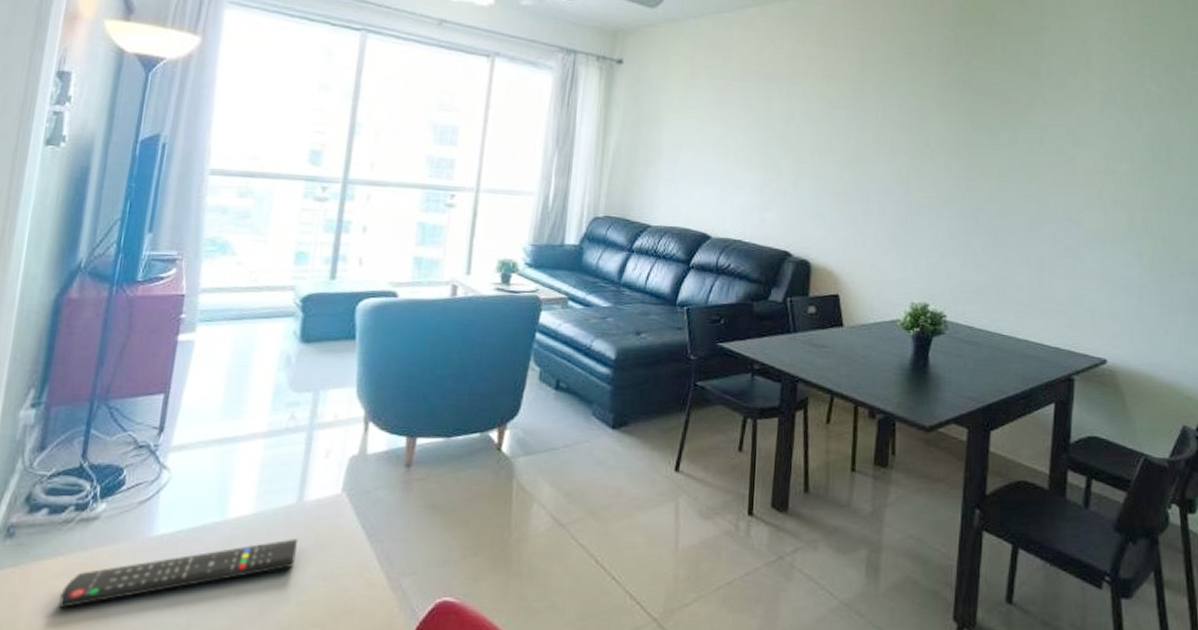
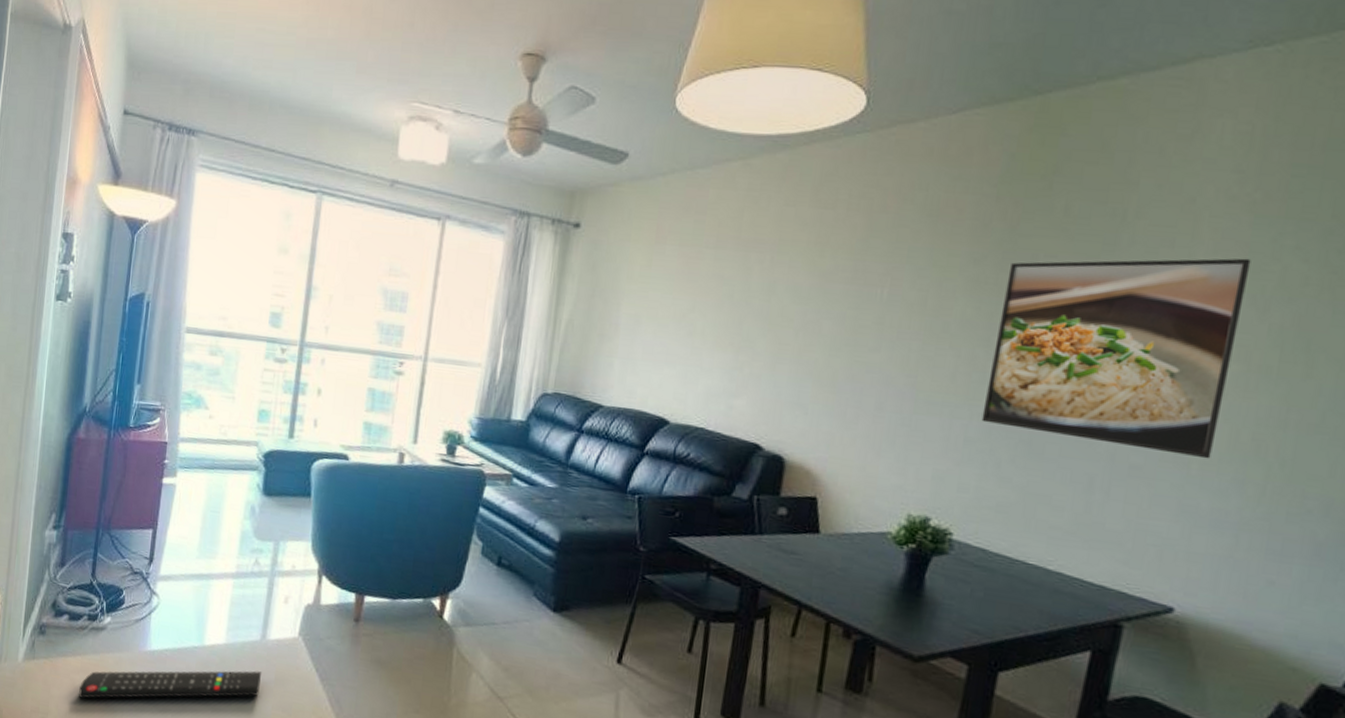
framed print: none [959,84,1126,238] -> present [981,258,1251,459]

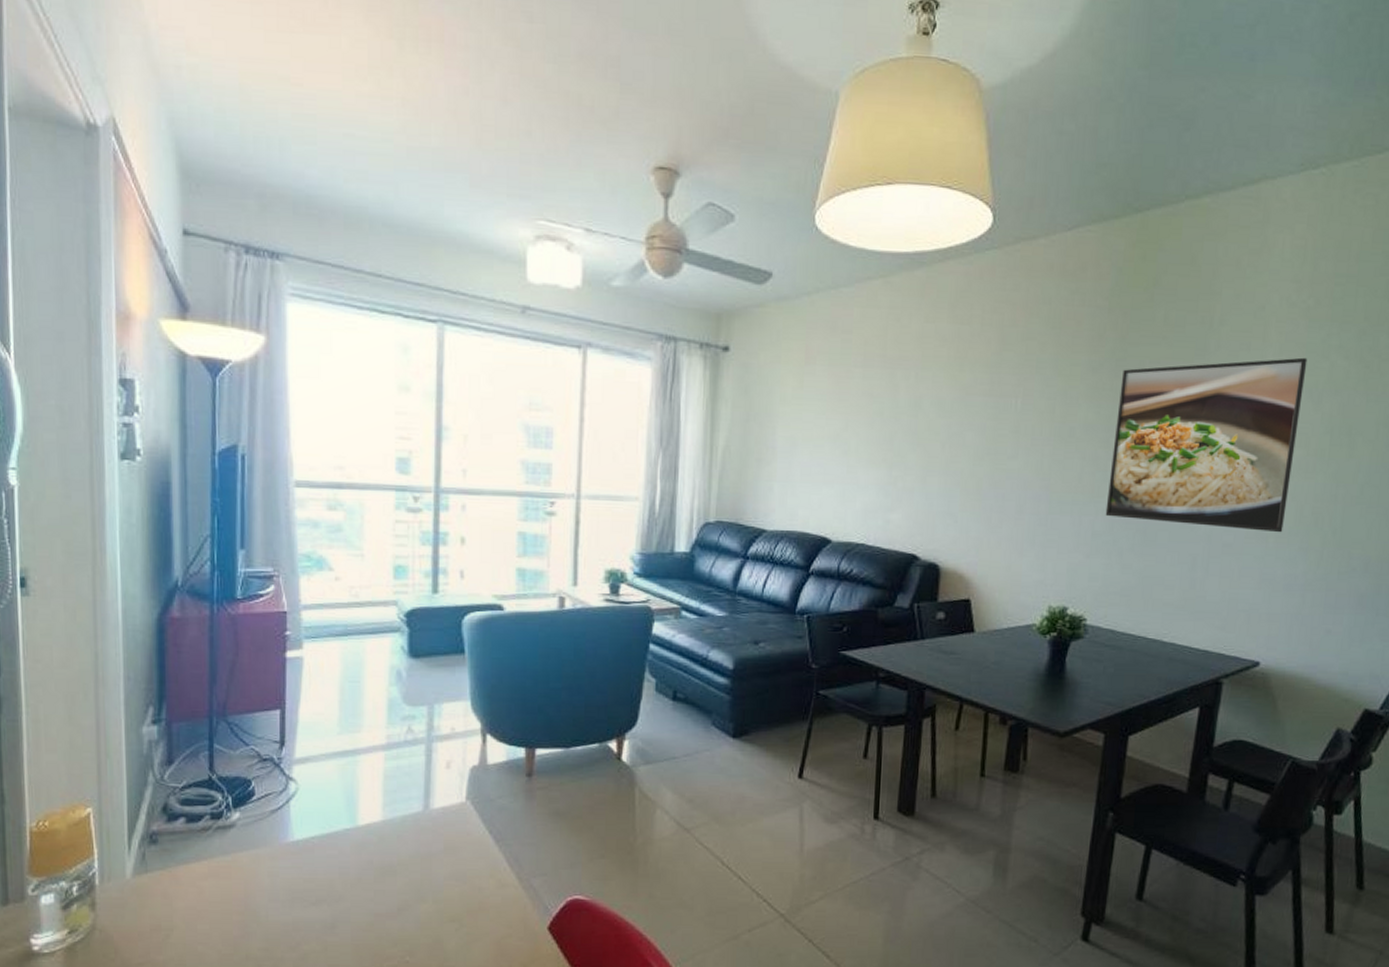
remote control: present [79,671,262,699] -> none [210,843,429,906]

